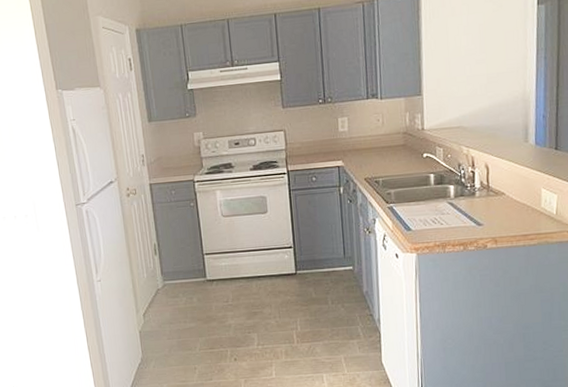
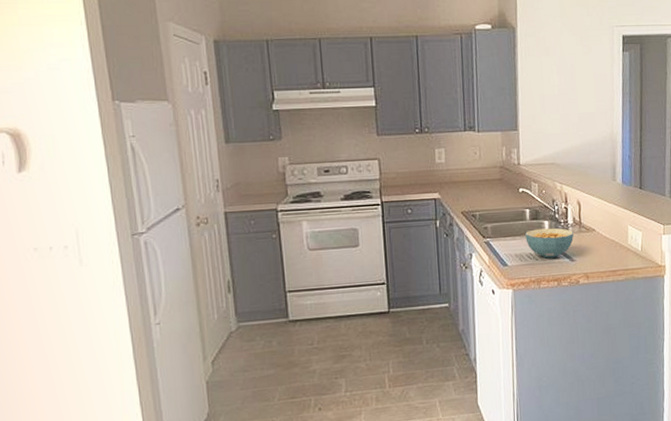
cereal bowl: none [430,192,481,223] -> present [525,228,574,259]

